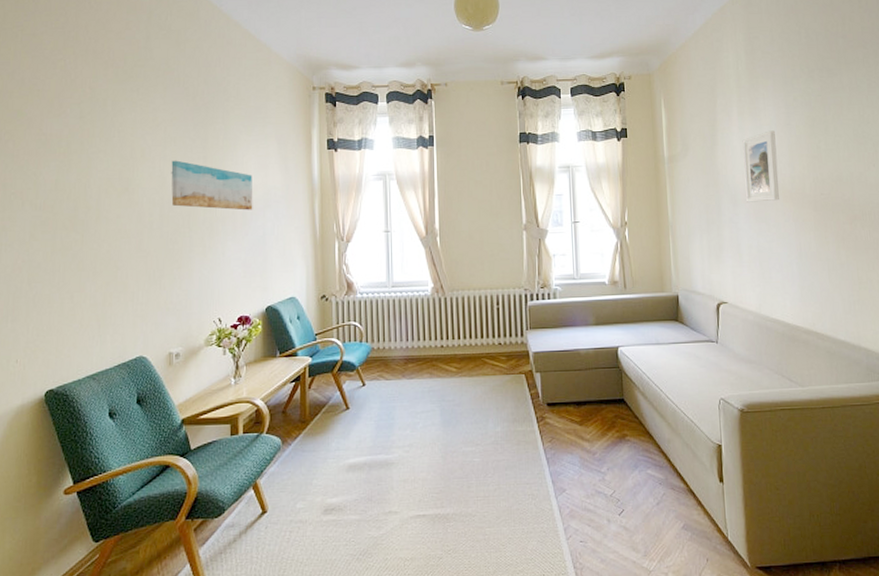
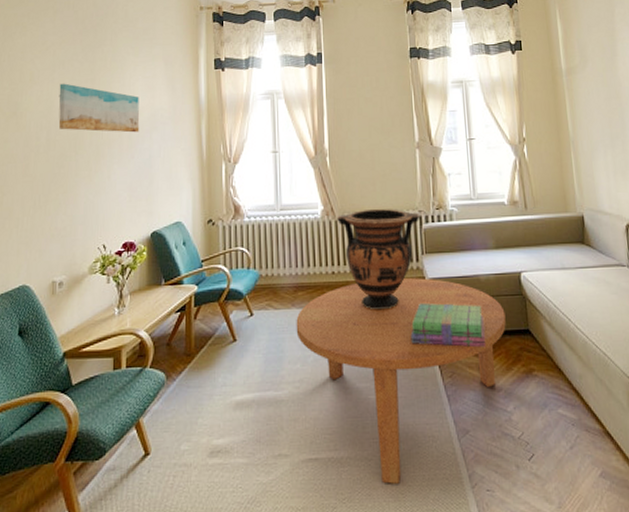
coffee table: none [406,351,603,537] -> present [296,278,506,484]
vase: none [447,286,526,381] -> present [337,208,420,310]
stack of books: none [514,375,584,415] -> present [410,303,485,348]

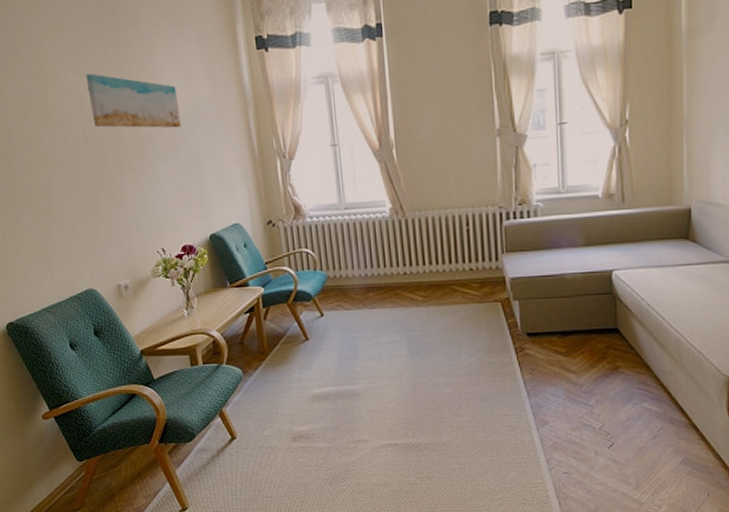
coffee table: present [296,278,506,484] -> none [368,277,592,466]
vase: present [337,208,420,310] -> none [407,205,501,310]
stack of books: present [410,303,485,348] -> none [489,303,570,346]

